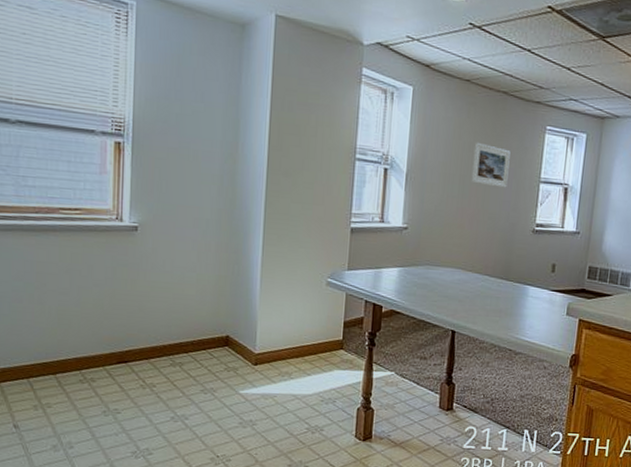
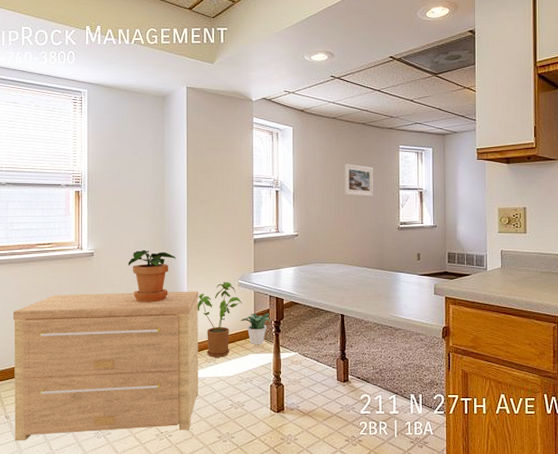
side table: none [24,276,276,457] -> present [12,291,199,441]
potted plant: none [183,228,249,297] -> present [128,249,177,303]
house plant: none [271,279,330,372] -> present [197,282,242,357]
potted plant: none [327,320,366,359] -> present [241,313,272,344]

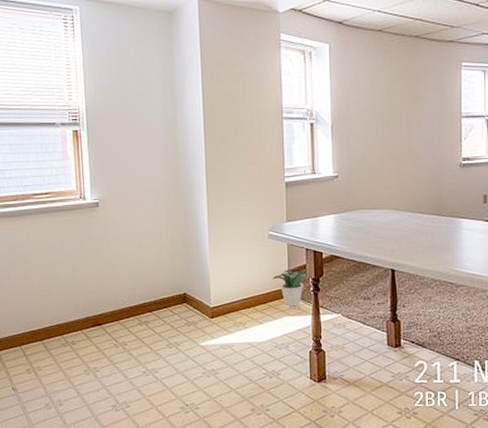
side table: present [12,291,199,441] -> none [11,245,227,415]
potted plant: present [128,249,177,303] -> none [138,197,195,260]
house plant: present [197,282,242,357] -> none [221,234,274,321]
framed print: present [344,163,373,196] -> none [393,87,429,127]

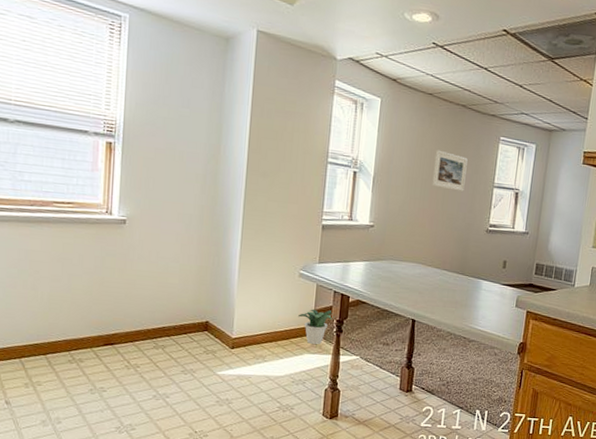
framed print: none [393,87,429,127] -> present [432,149,468,192]

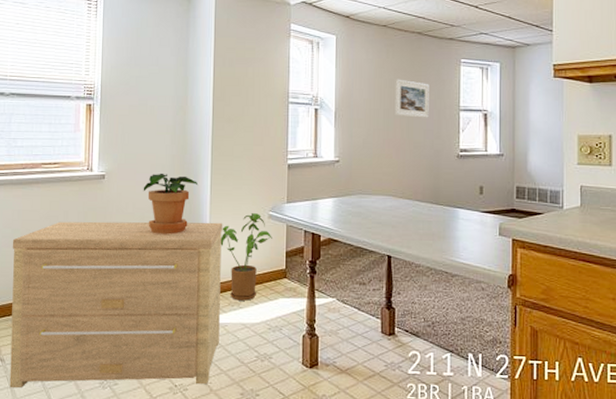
side table: none [16,265,252,432] -> present [9,221,223,389]
potted plant: none [168,222,228,286] -> present [143,173,199,234]
house plant: none [248,270,302,355] -> present [220,213,272,301]
potted plant: present [298,309,334,344] -> none [270,250,307,287]

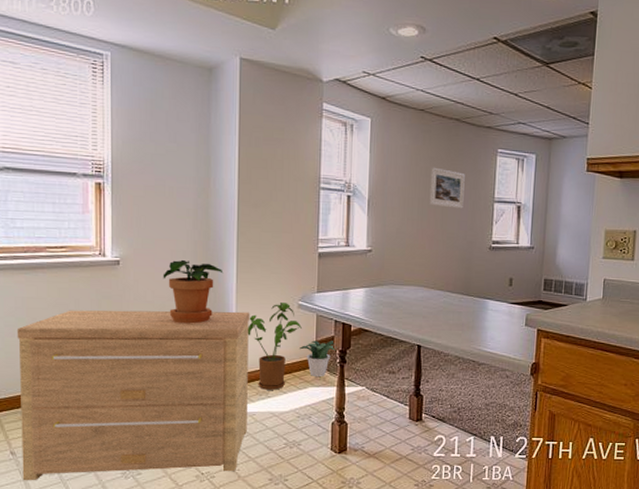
potted plant: none [270,250,307,287] -> present [300,340,337,376]

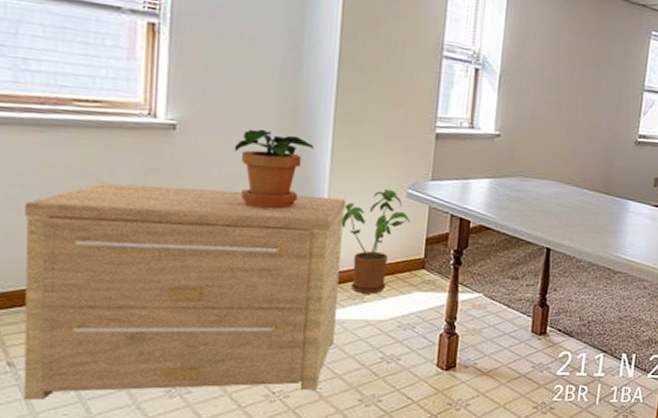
potted plant: present [300,340,337,376] -> none [406,237,451,280]
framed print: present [429,167,465,209] -> none [570,44,614,95]

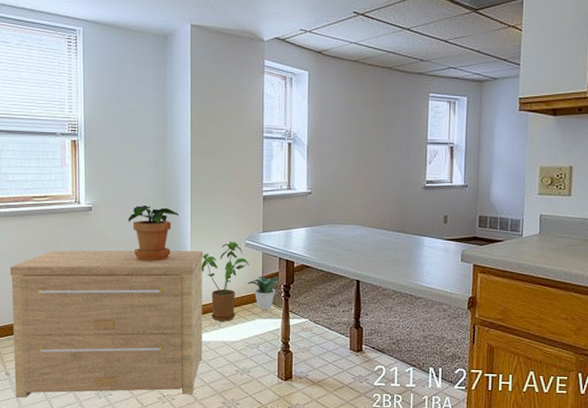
potted plant: none [406,237,451,280] -> present [248,276,281,309]

